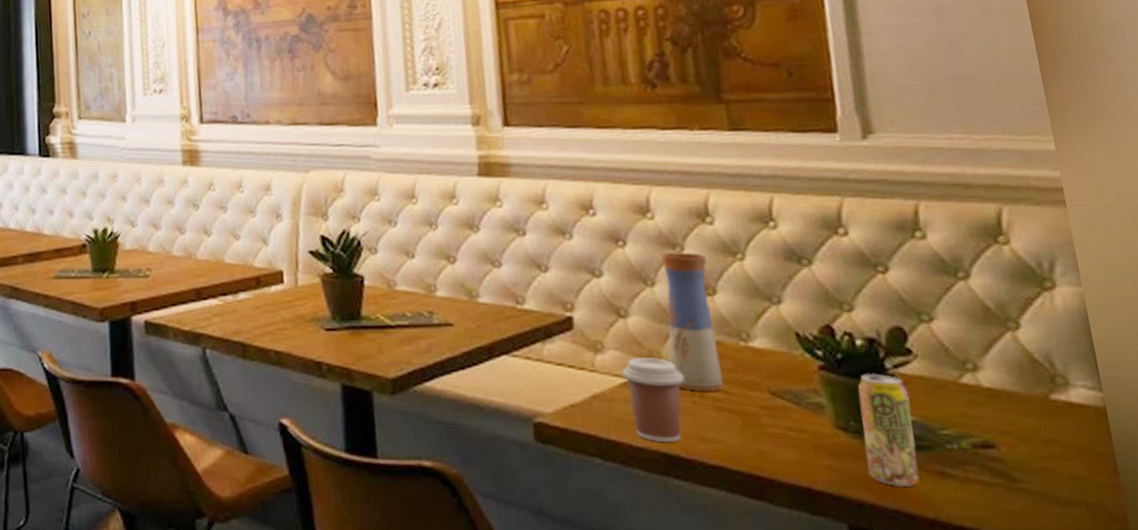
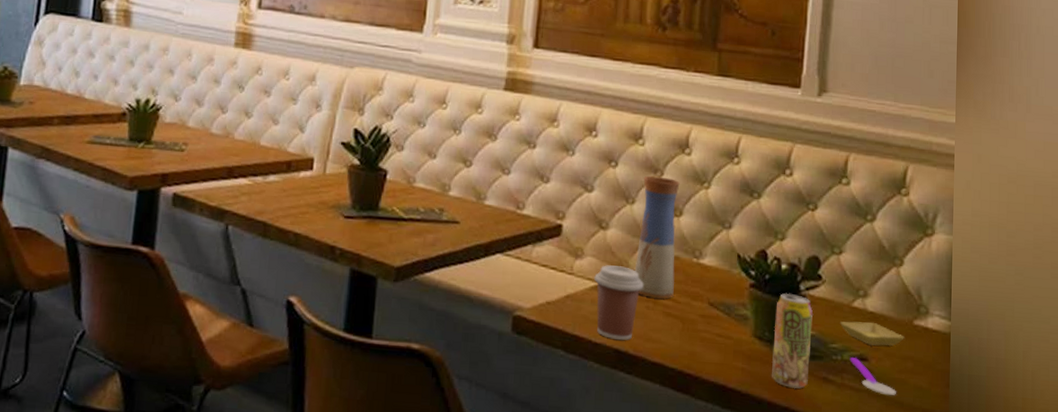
saucer: none [947,401,1041,430] -> present [839,321,904,346]
spoon: none [970,445,1045,490] -> present [849,357,896,396]

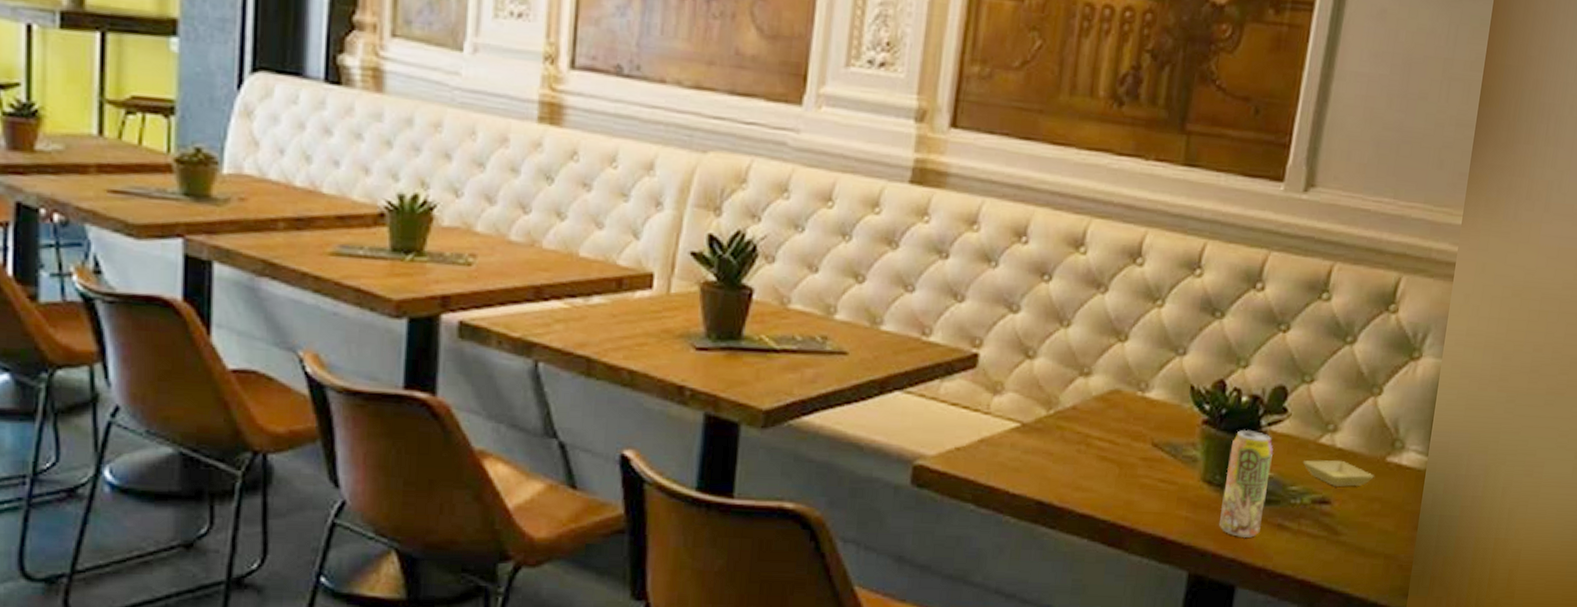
coffee cup: present [593,265,644,340] -> none [1014,402,1076,490]
vase: present [634,175,680,299] -> none [1065,292,1128,440]
spoon: present [849,357,896,396] -> none [1310,501,1358,542]

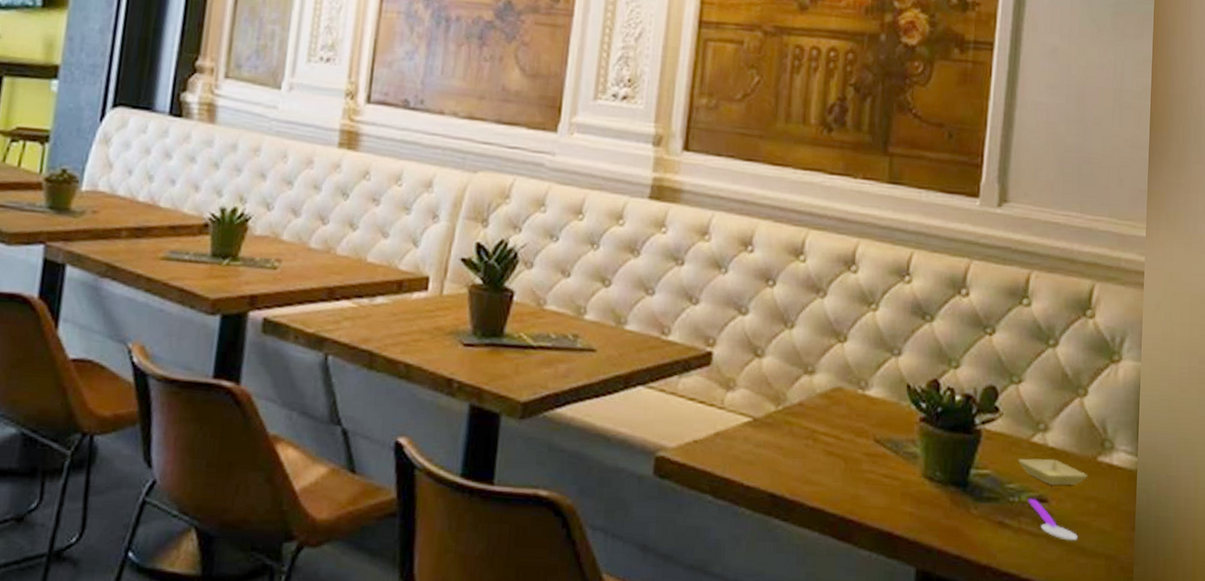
beverage can: present [1219,429,1274,539] -> none [942,427,990,535]
spoon: none [1310,501,1358,542] -> present [1028,499,1078,541]

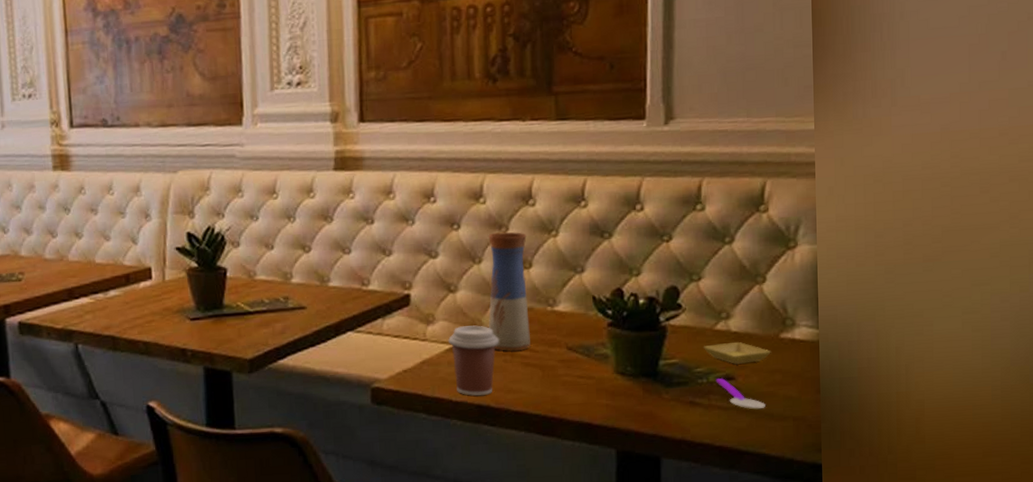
coffee cup: none [746,398,803,483] -> present [447,325,499,396]
vase: none [792,296,845,436] -> present [488,232,531,351]

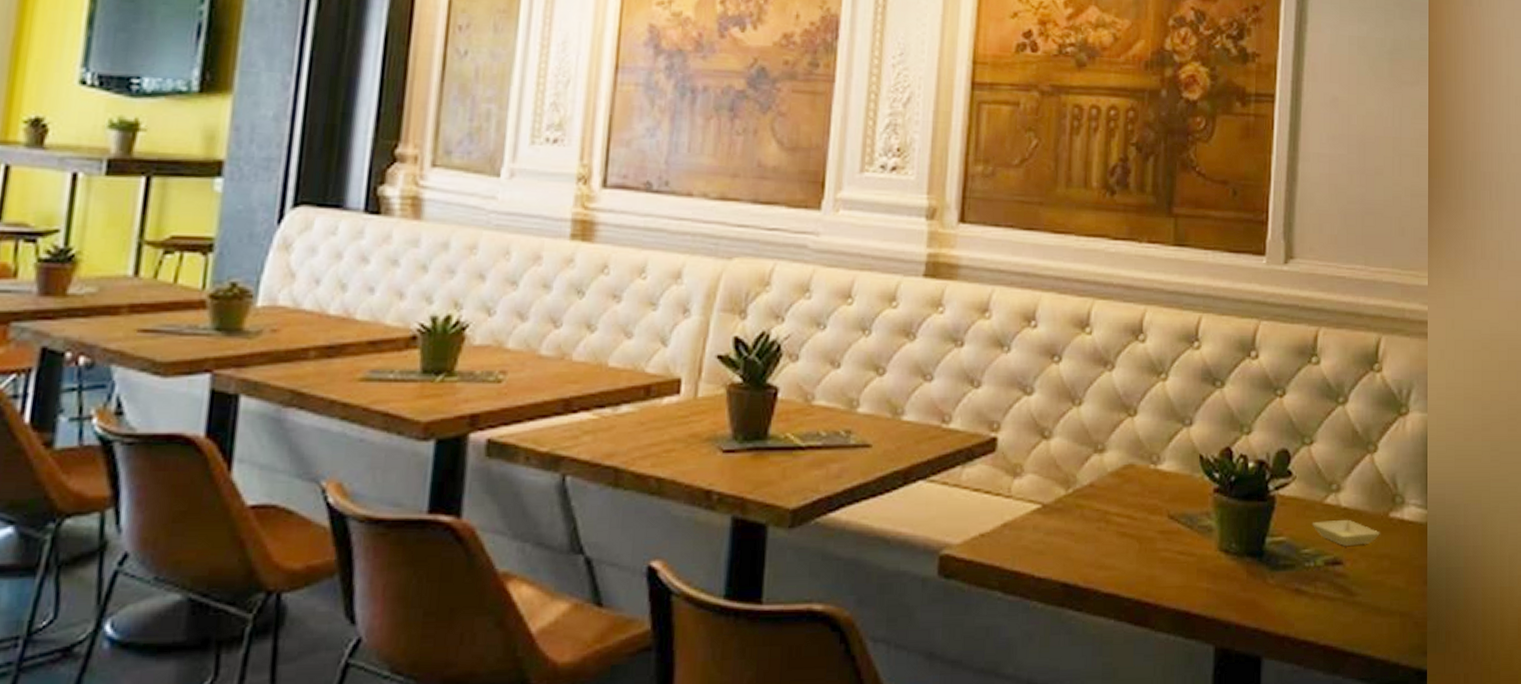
coffee cup: present [447,325,499,396] -> none [1035,482,1094,571]
vase: present [488,232,531,351] -> none [1083,370,1134,516]
spoon: present [715,378,765,410] -> none [1323,562,1373,602]

